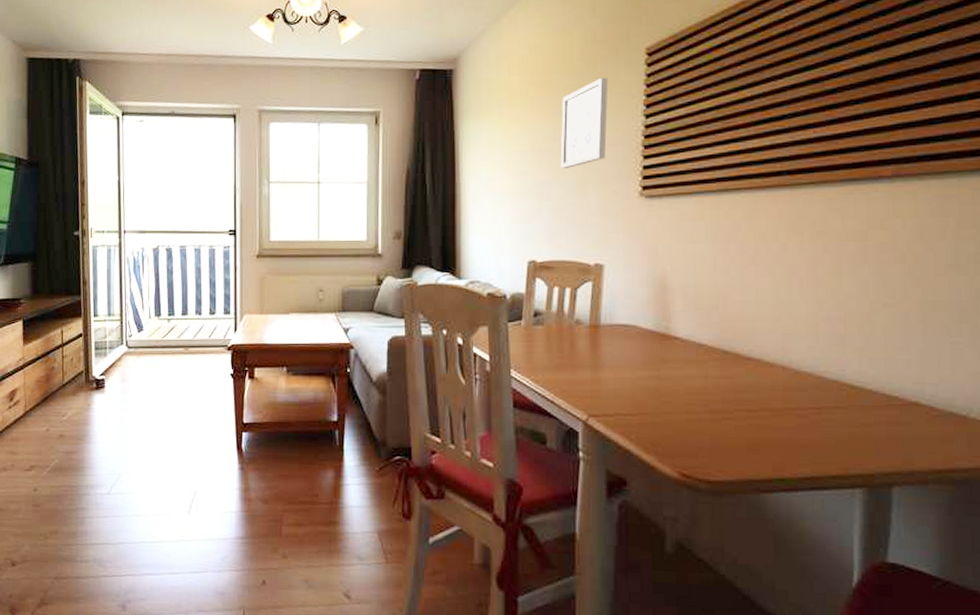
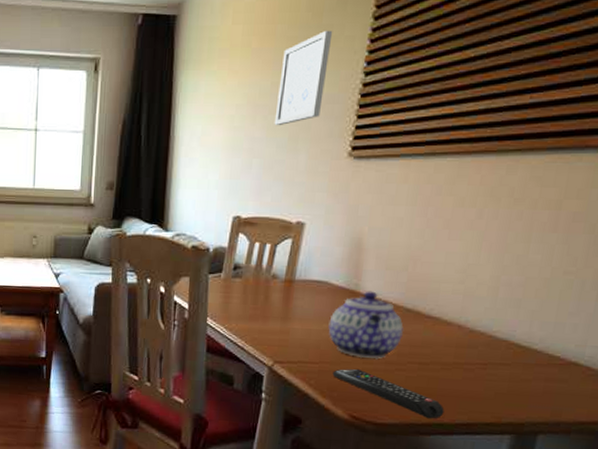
teapot: none [642,333,724,408] -> present [328,291,404,360]
remote control: none [654,419,783,474] -> present [332,368,444,419]

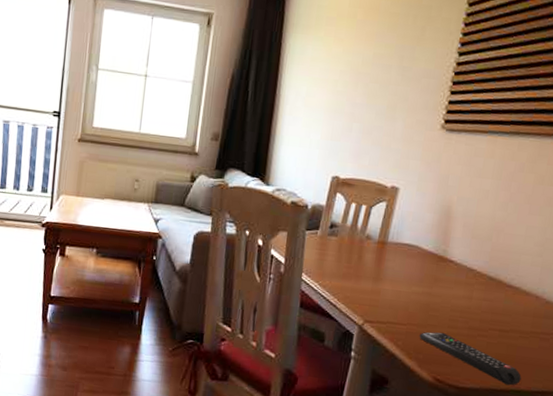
wall art: present [274,30,333,126] -> none [374,10,432,95]
teapot: present [328,291,404,360] -> none [417,257,486,324]

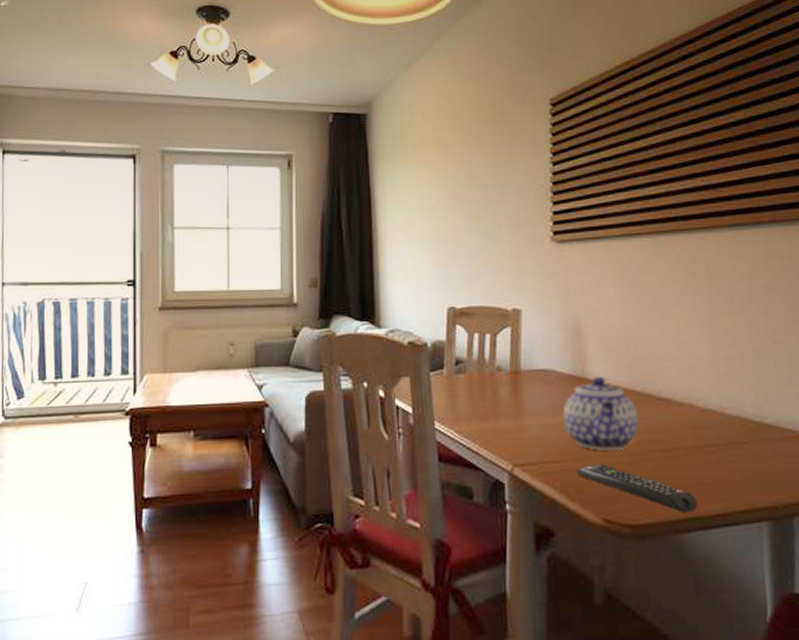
teapot: none [417,257,486,324] -> present [563,376,639,451]

